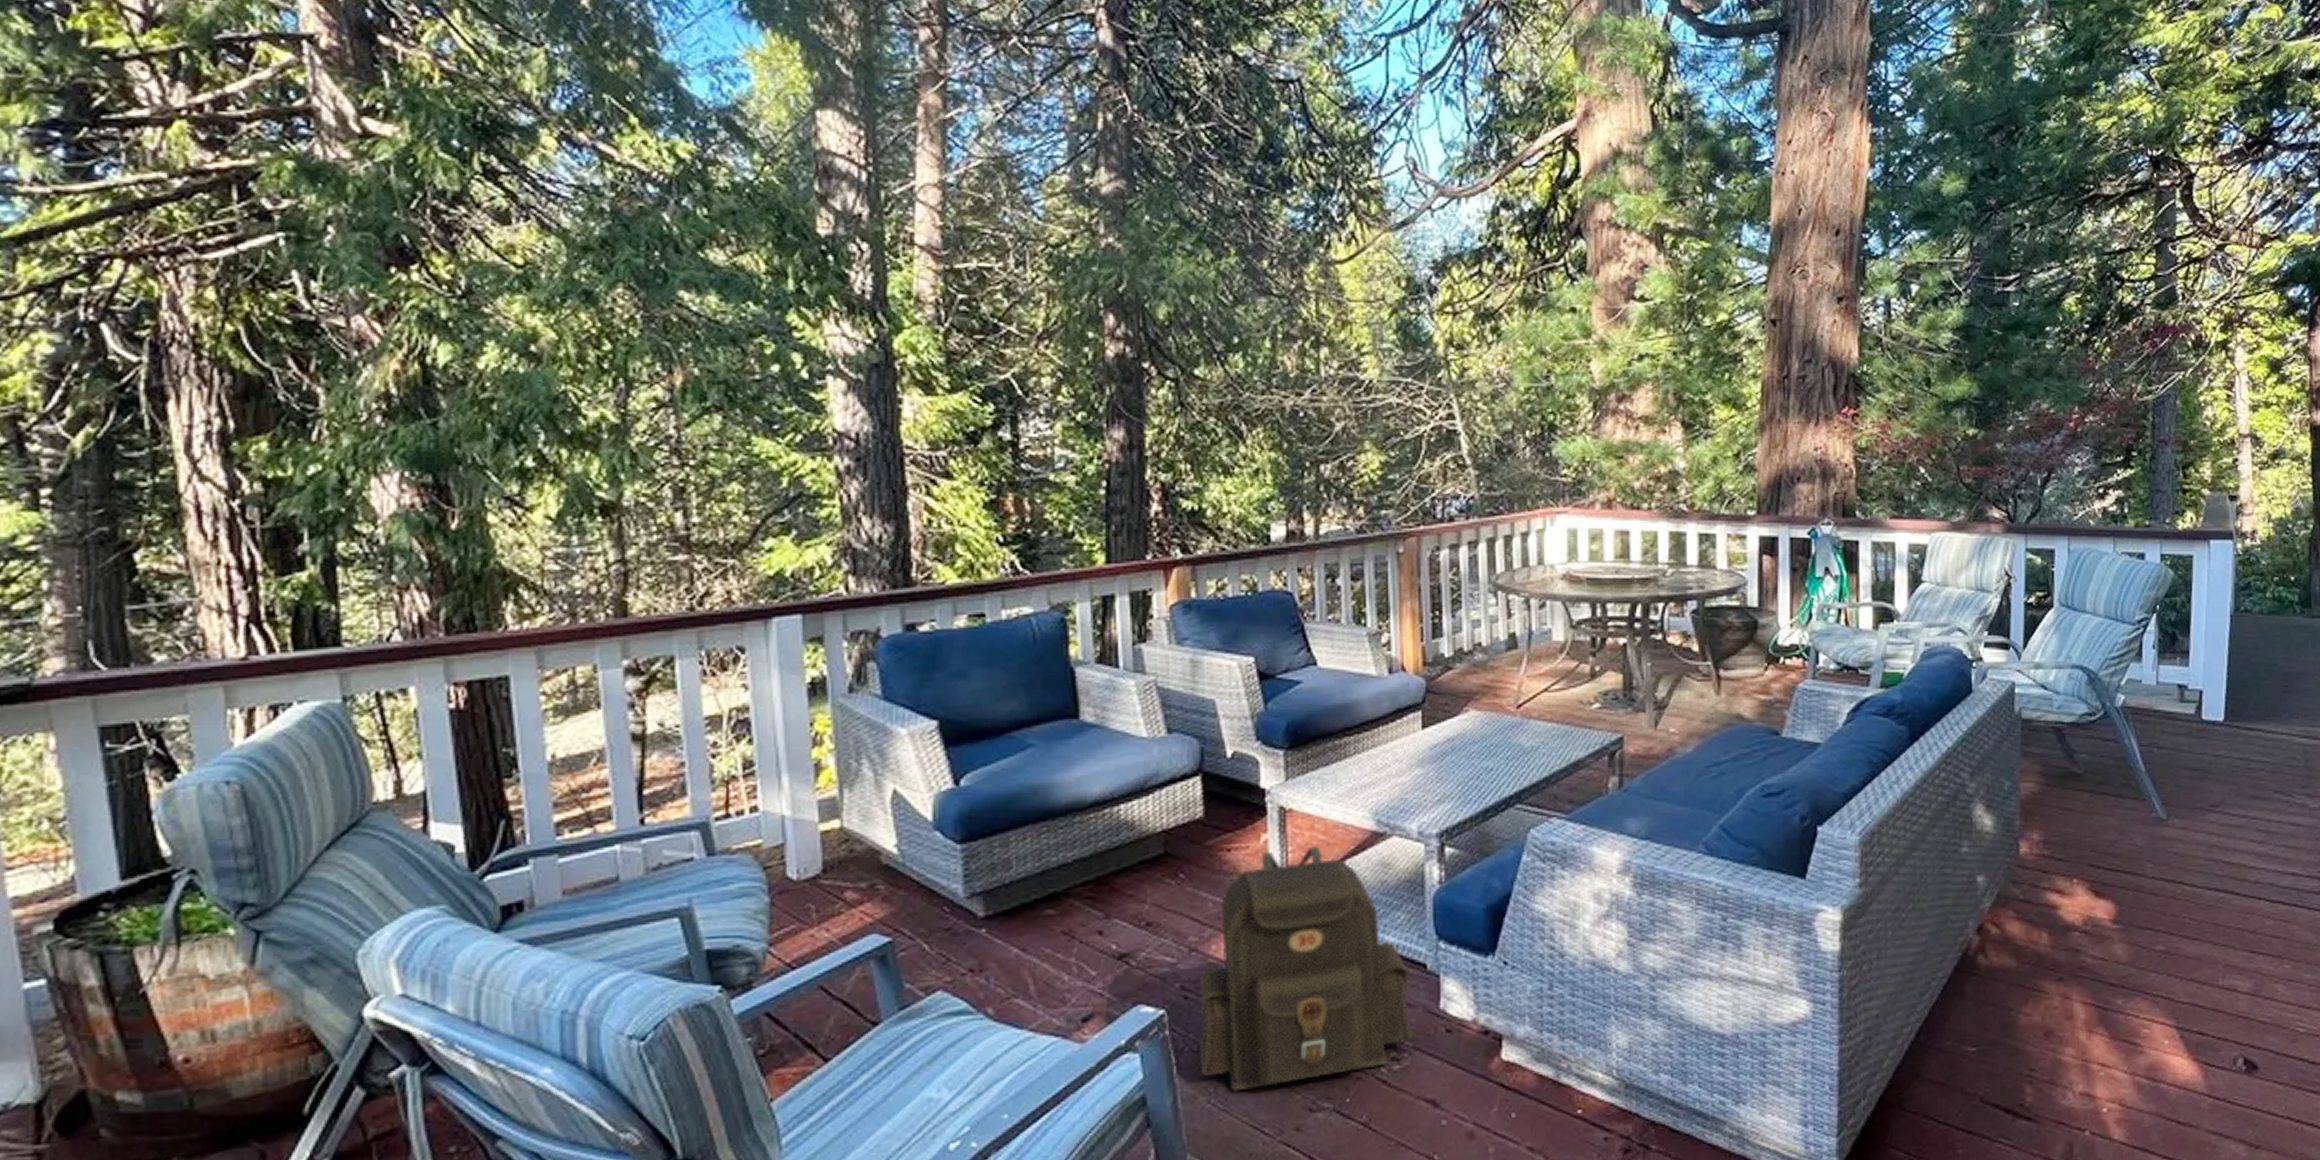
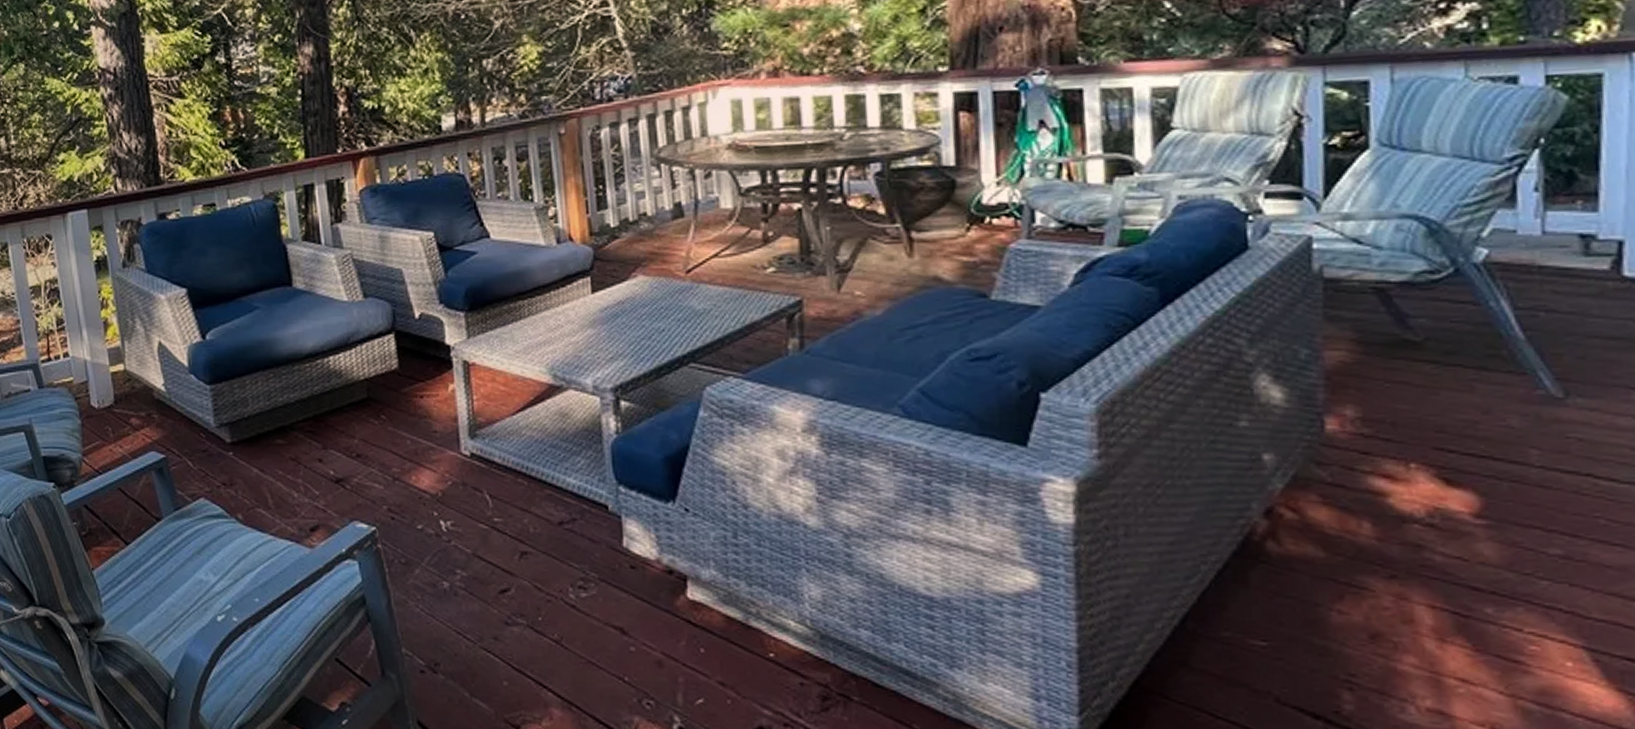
backpack: present [1198,846,1414,1092] -> none [402,396,599,601]

